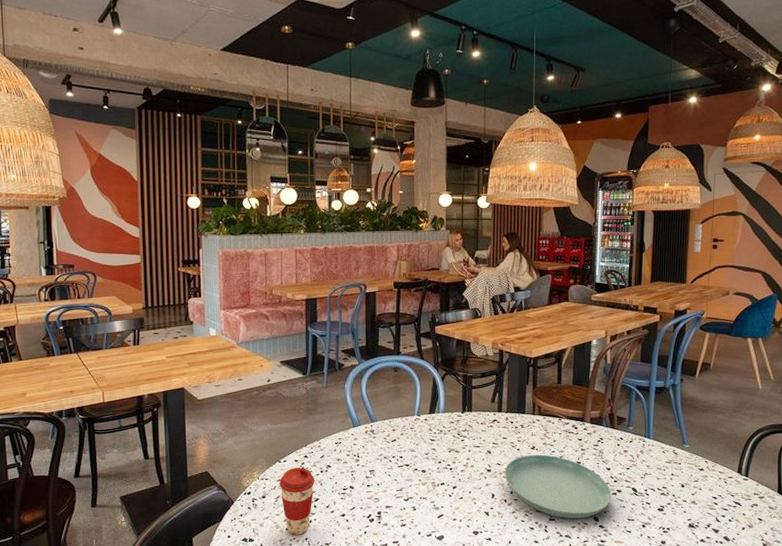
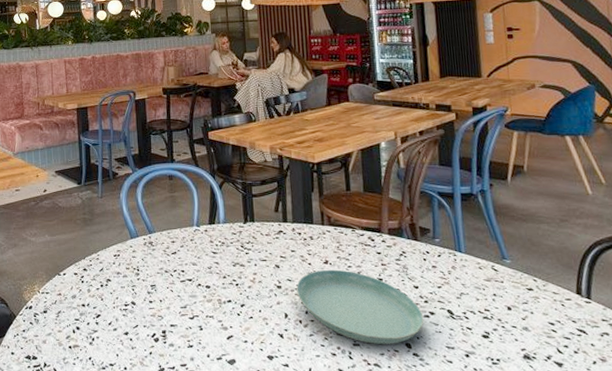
coffee cup: present [280,468,315,535] -> none [60,281,96,354]

